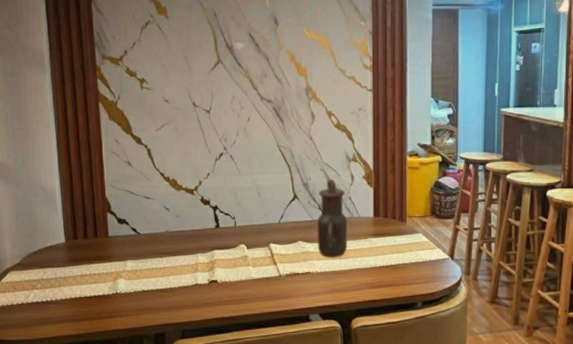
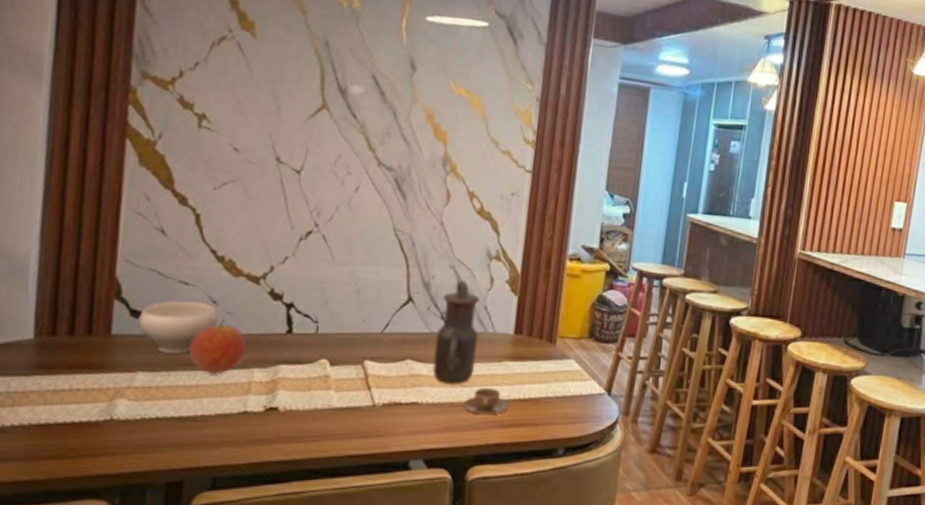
bowl: none [123,210,171,247] -> present [138,300,218,354]
fruit: none [156,221,192,260] -> present [189,319,247,375]
teacup: none [343,258,375,279] -> present [463,387,508,415]

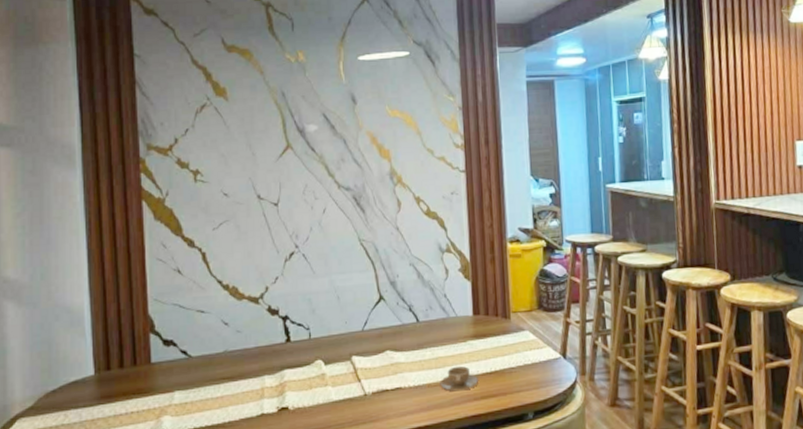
bowl: present [138,300,218,354] -> none [170,325,231,373]
fruit: present [189,319,247,375] -> none [212,337,256,386]
teapot: present [432,281,480,384] -> none [407,275,445,368]

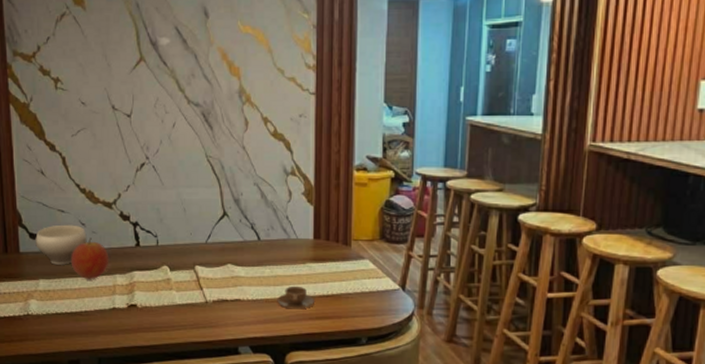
bowl: none [170,325,231,373] -> present [35,224,87,265]
fruit: none [212,337,256,386] -> present [71,237,109,280]

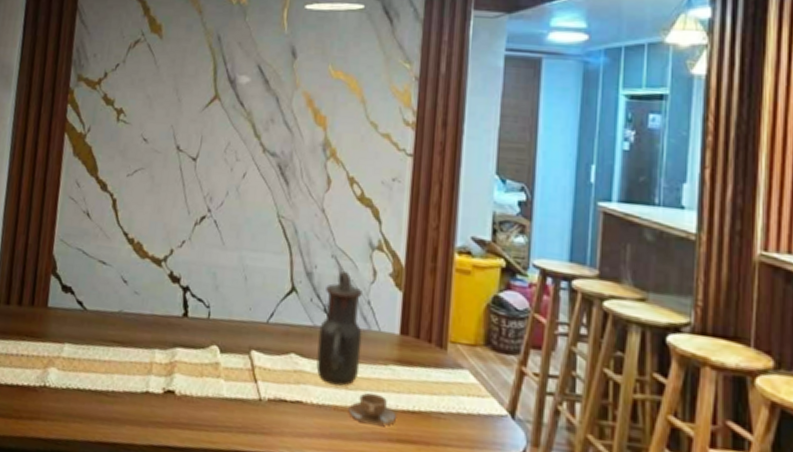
bowl: present [35,224,87,265] -> none [67,278,128,329]
fruit: present [71,237,109,280] -> none [104,298,150,352]
teapot: none [249,196,284,284] -> present [316,271,362,386]

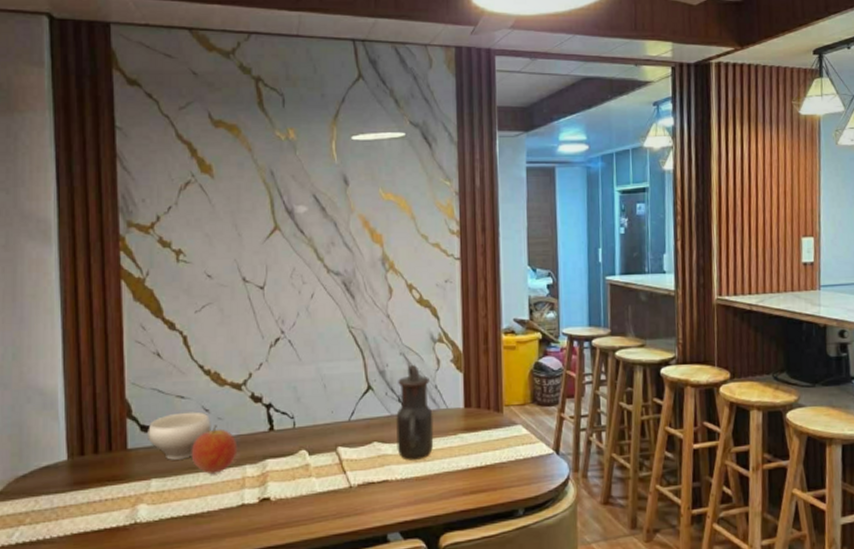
bowl: none [67,278,128,329] -> present [148,411,211,460]
fruit: none [104,298,150,352] -> present [191,424,238,475]
teacup: present [348,392,396,426] -> none [428,459,468,486]

